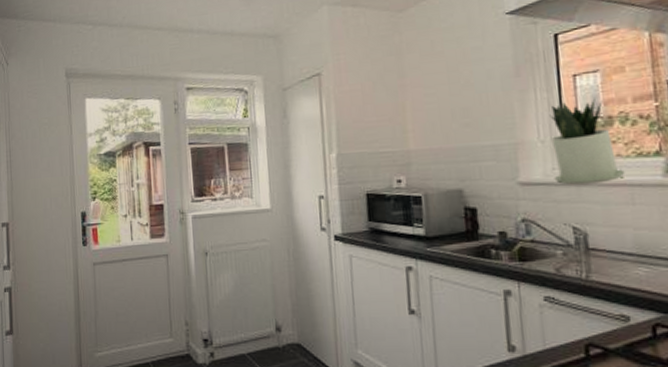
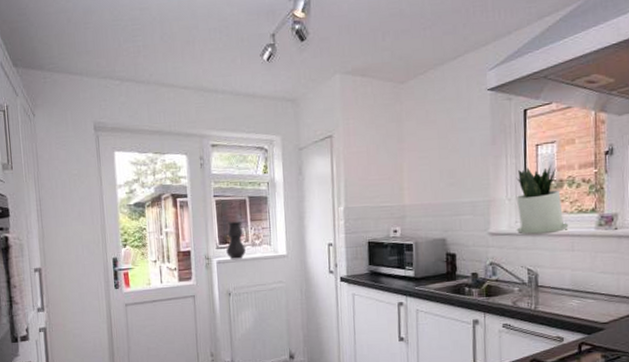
vase: none [202,170,224,215] -> present [226,221,246,260]

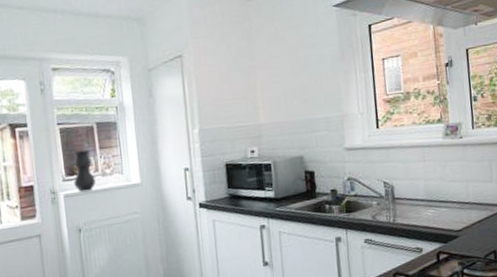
planter: present [516,164,569,235] -> none [366,77,419,149]

